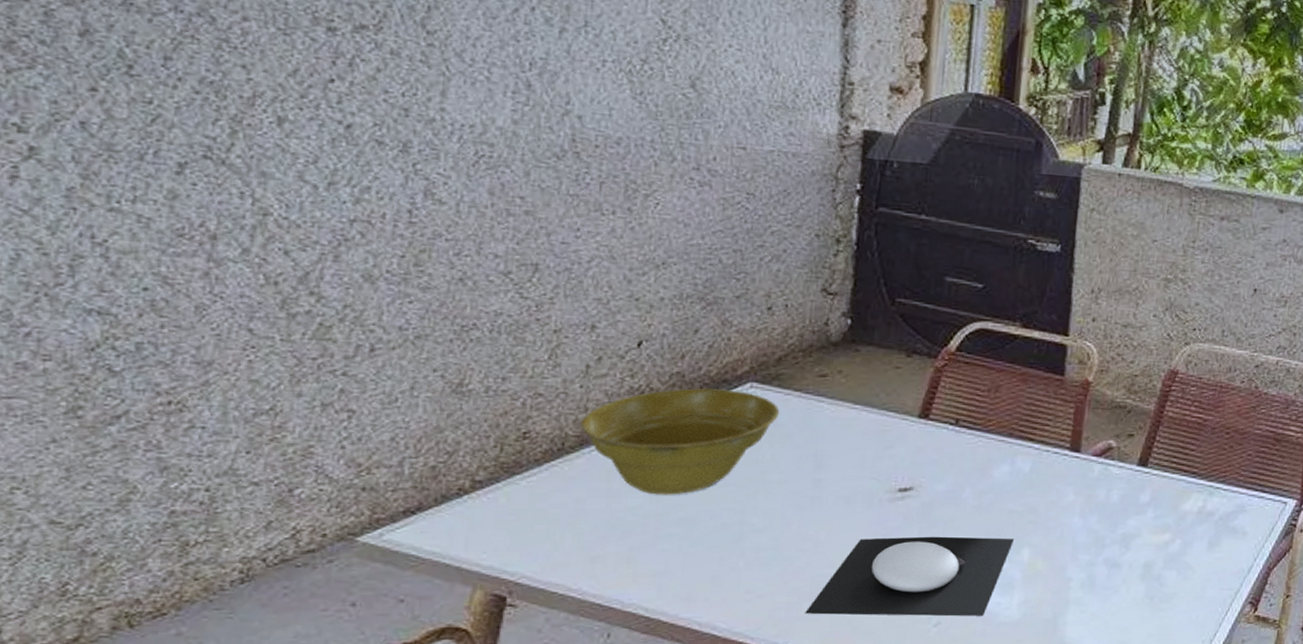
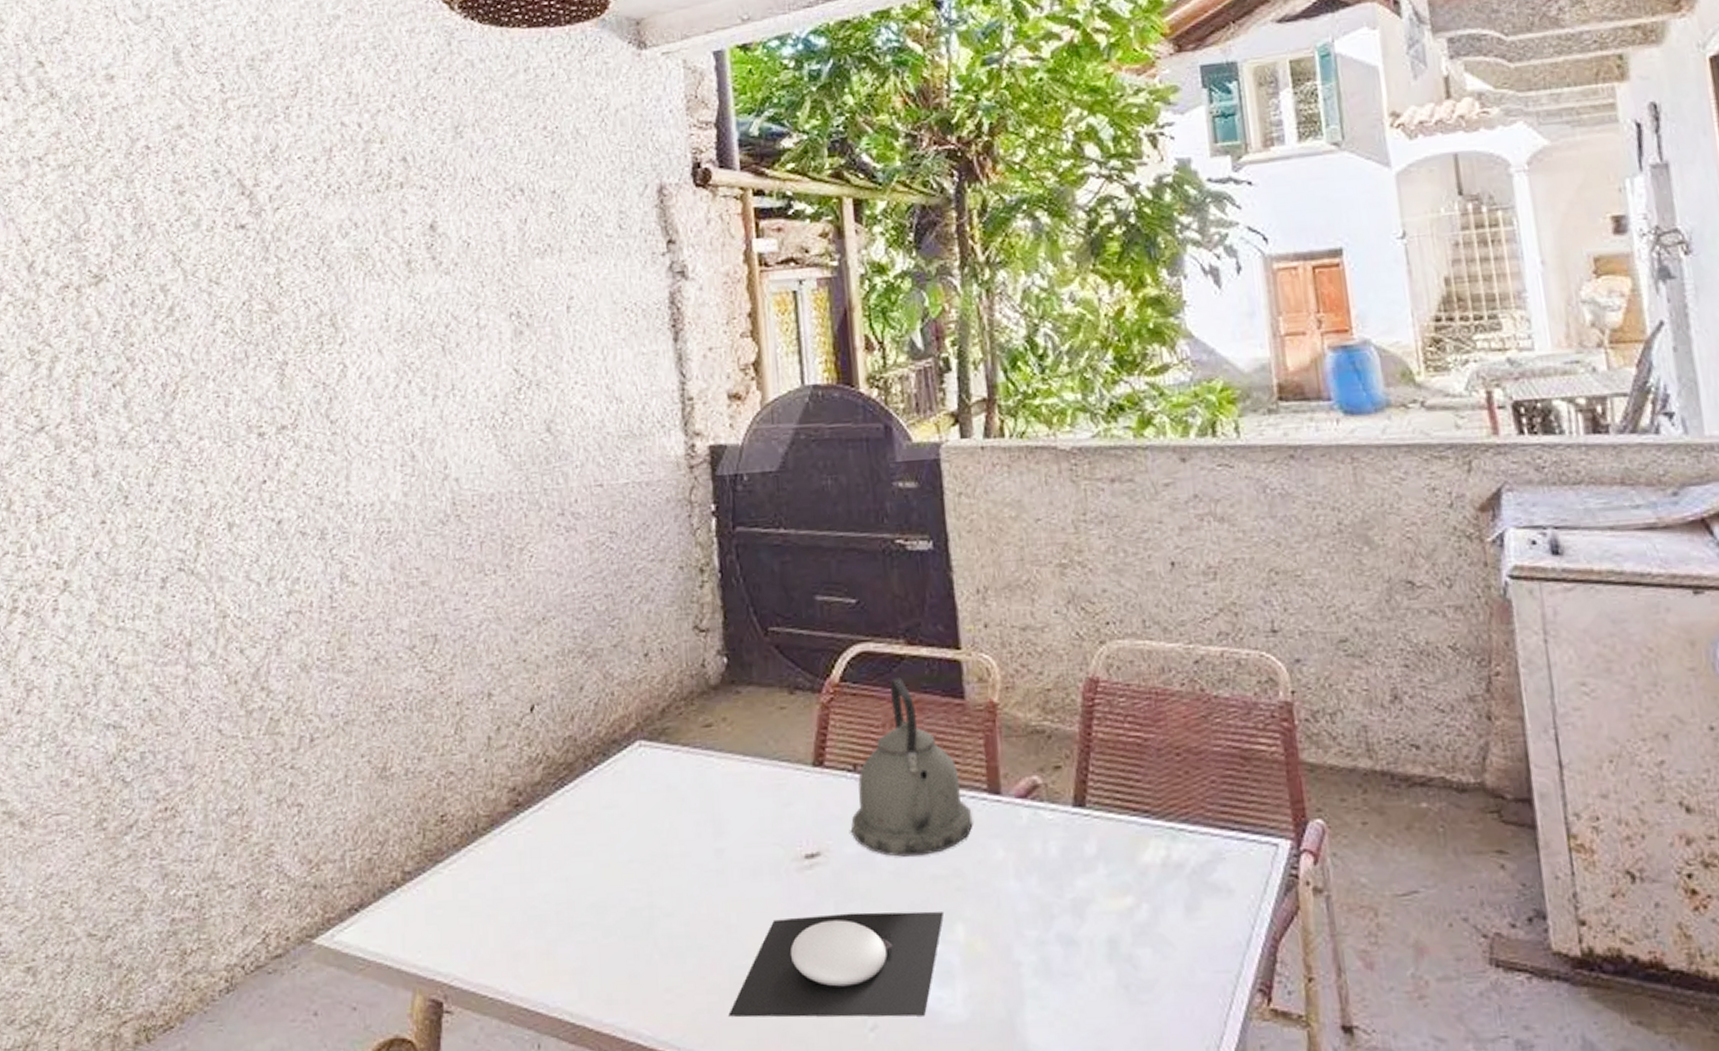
planter bowl: present [580,388,780,495] -> none [489,751,671,878]
kettle: none [945,353,1053,495] -> present [851,678,973,857]

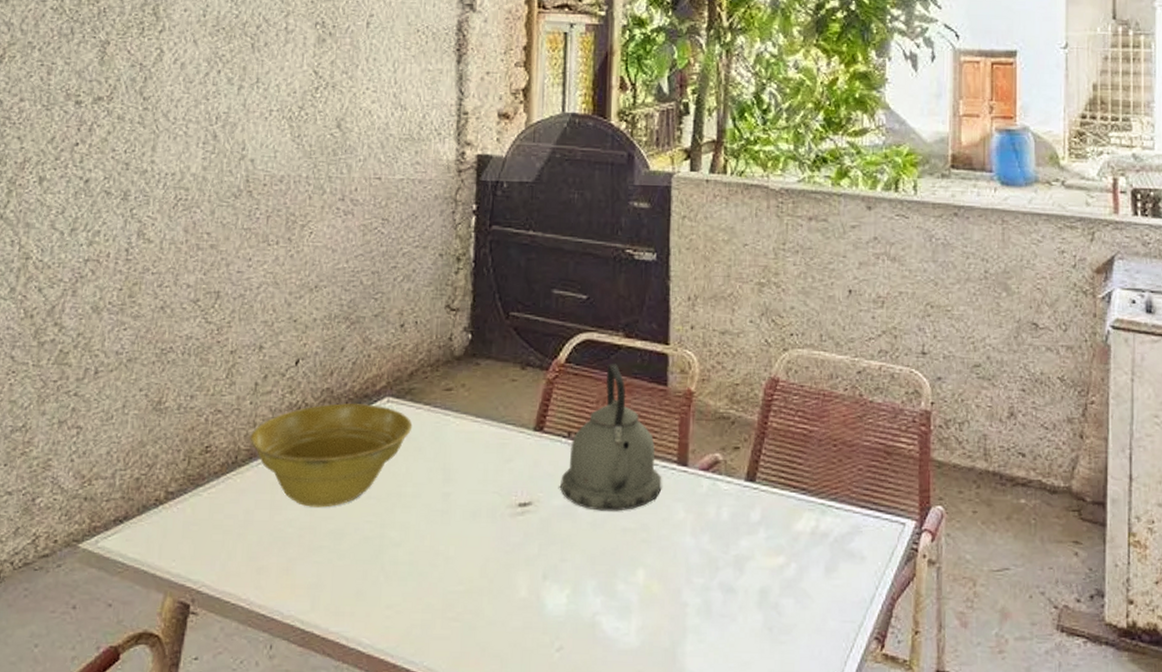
planter bowl: none [489,751,671,878] -> present [250,403,413,508]
plate: present [728,911,943,1018] -> none [438,554,628,642]

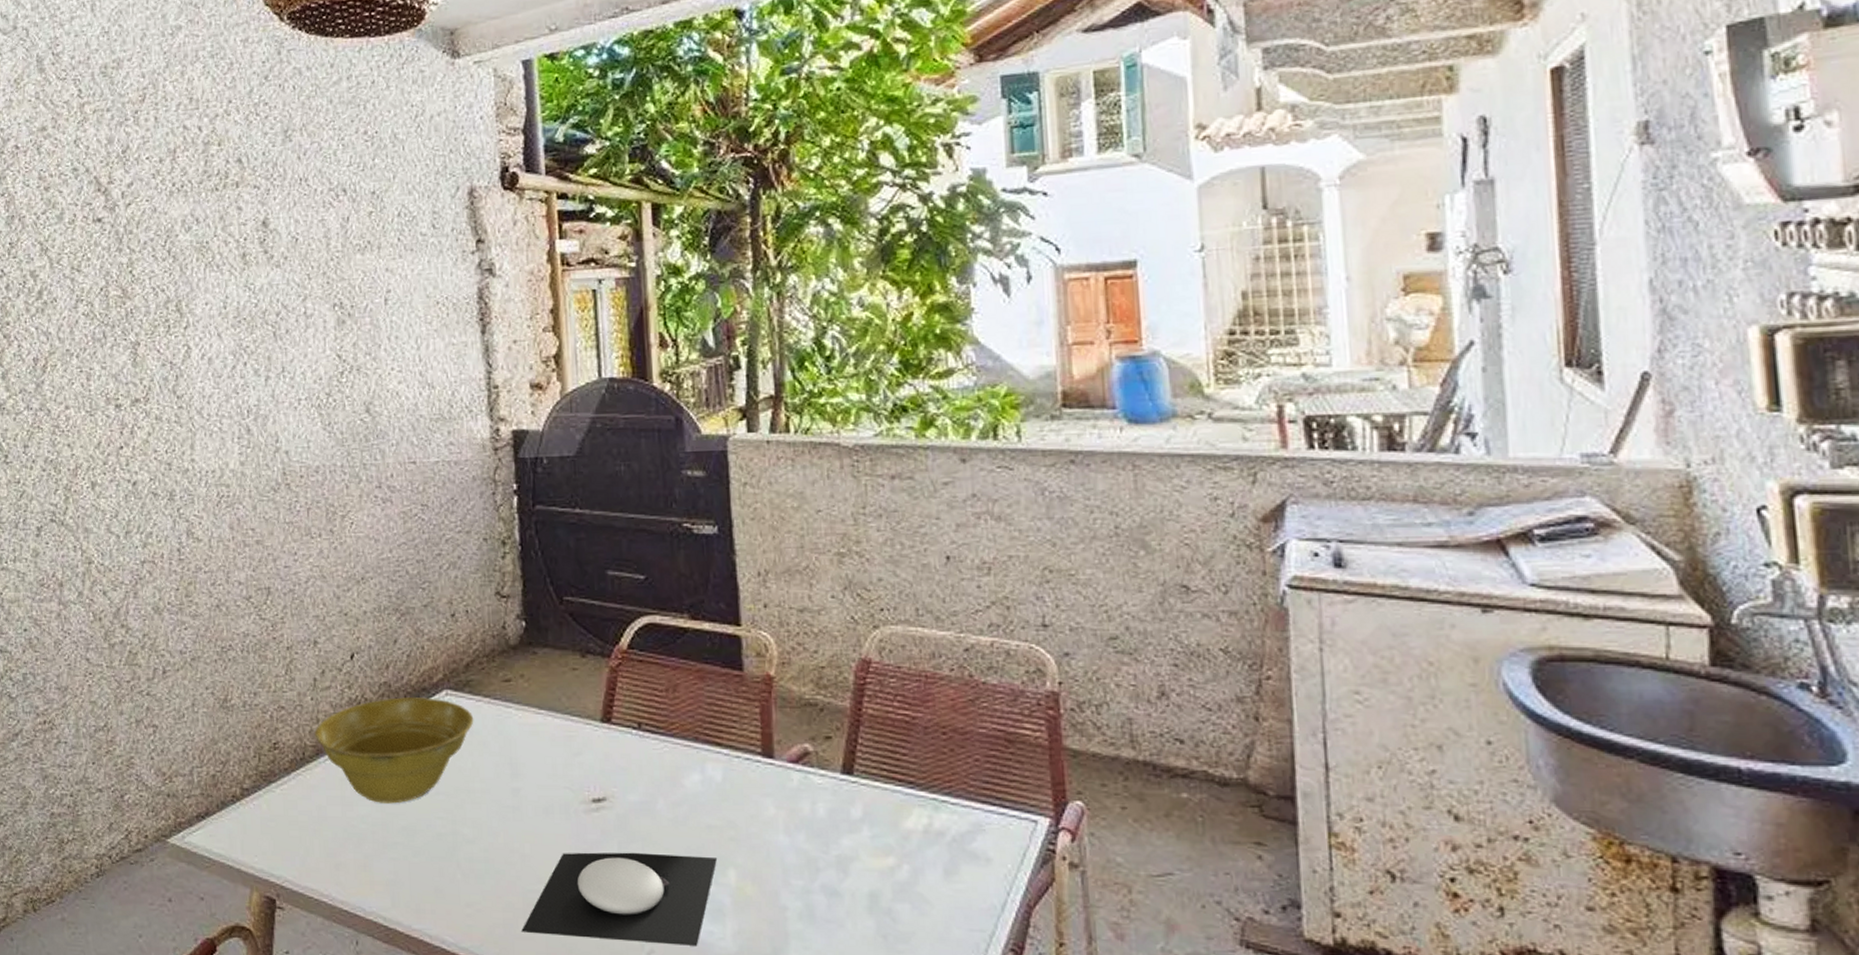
plate: none [438,554,628,642] -> present [521,852,717,946]
kettle: present [560,363,662,511] -> none [635,648,747,807]

